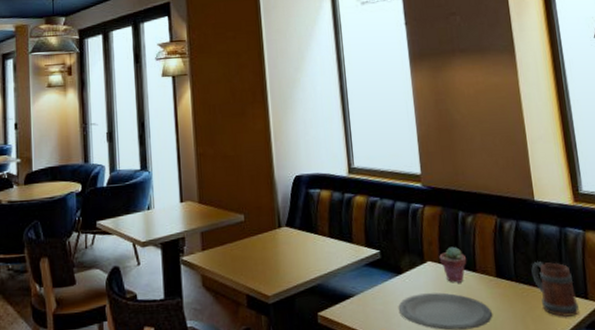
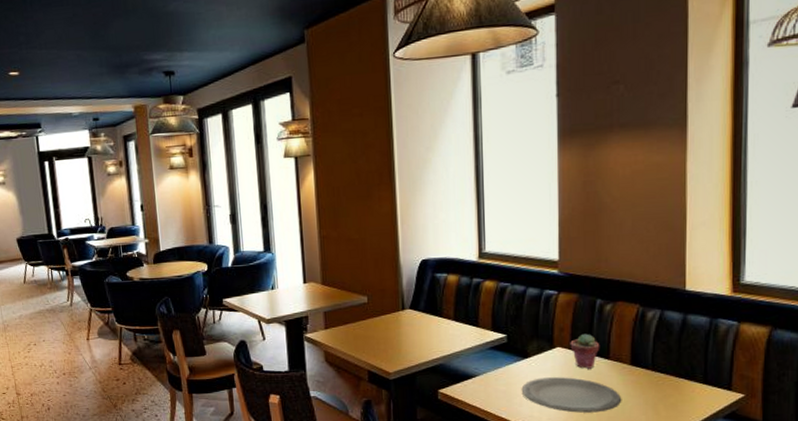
mug: present [531,261,579,318] -> none [671,351,719,407]

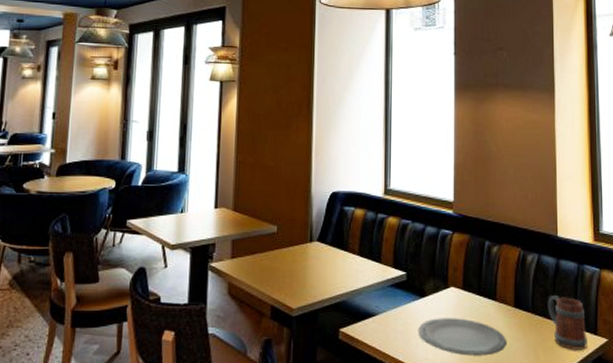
potted succulent: present [570,333,600,369] -> none [462,274,488,310]
mug: none [671,351,719,407] -> present [548,294,587,351]

